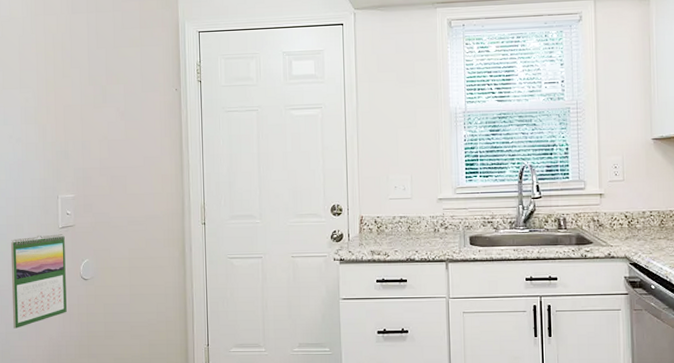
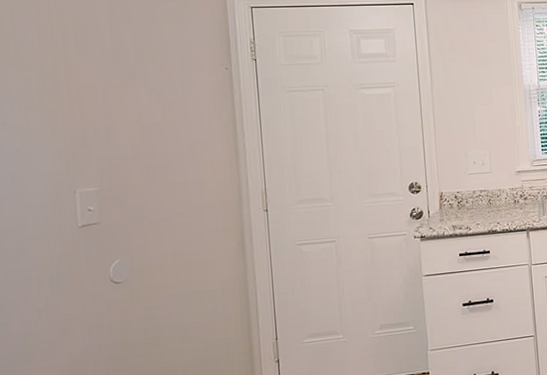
calendar: present [10,234,67,329] -> none [9,233,93,349]

